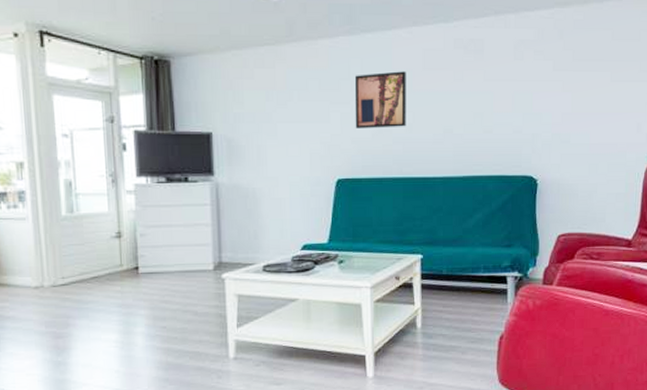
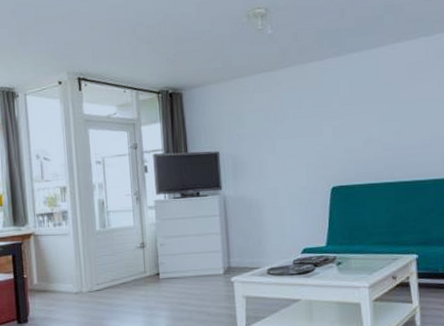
wall art: present [354,71,406,128] -> none [343,84,395,140]

